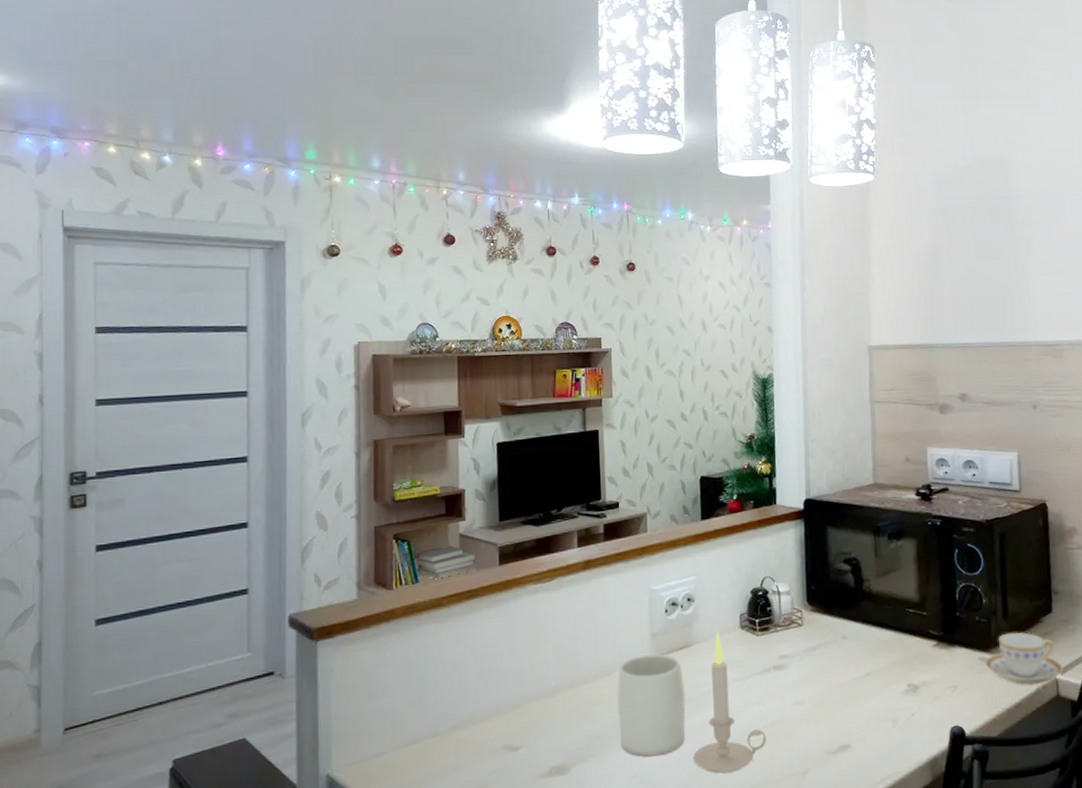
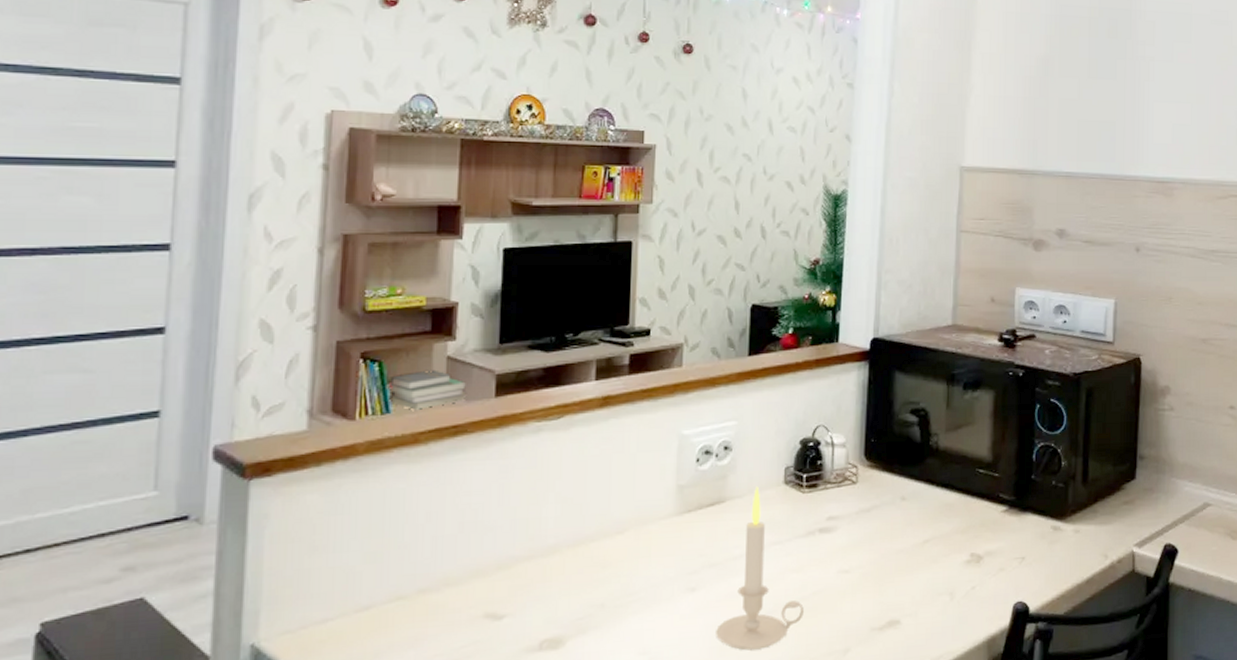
mug: present [616,653,686,756] -> none [629,509,714,629]
teacup: present [985,631,1063,685] -> none [1058,499,1141,558]

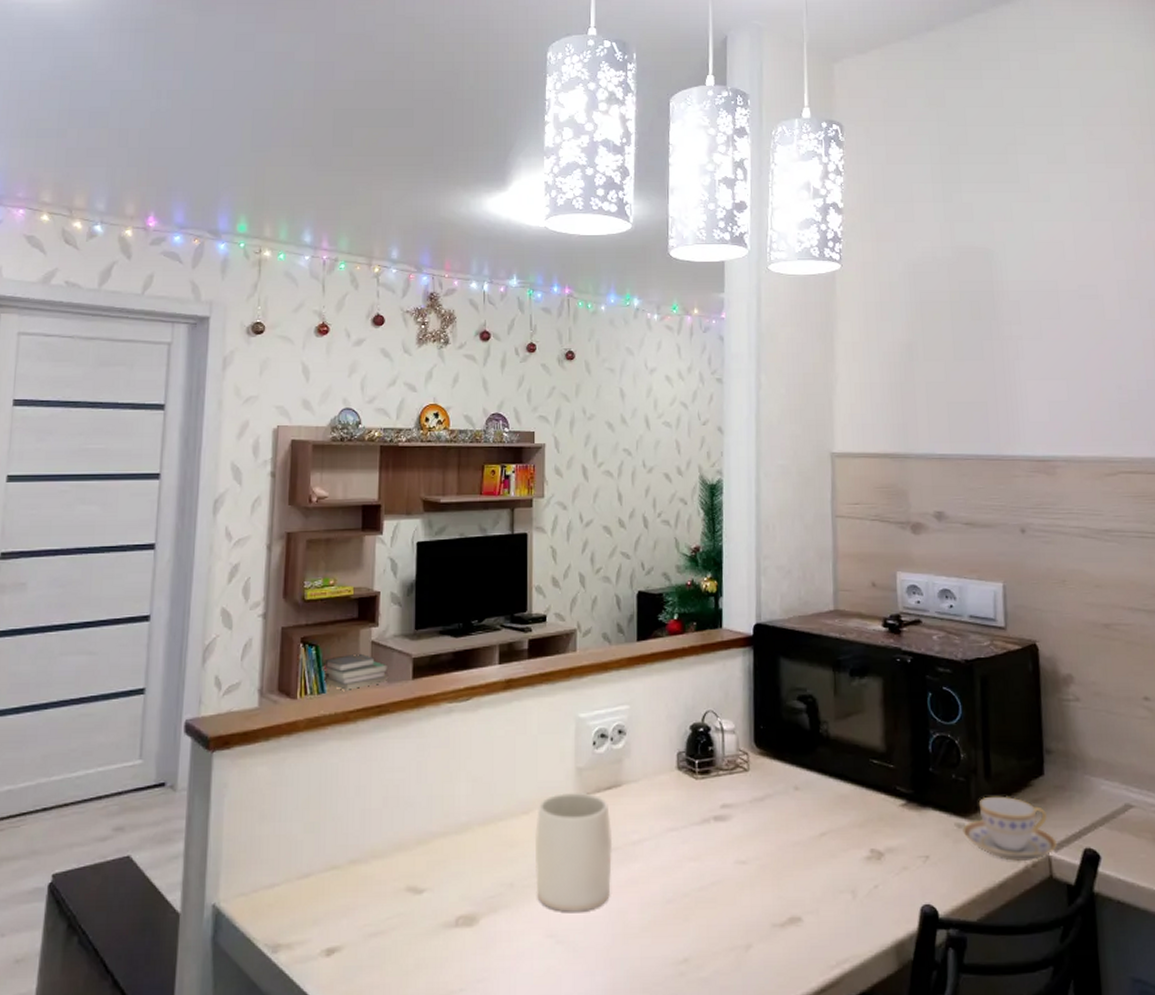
mug: none [629,509,714,629] -> present [534,791,613,912]
candle: present [716,486,804,651] -> none [618,771,703,940]
teacup: none [1058,499,1141,558] -> present [962,795,1057,861]

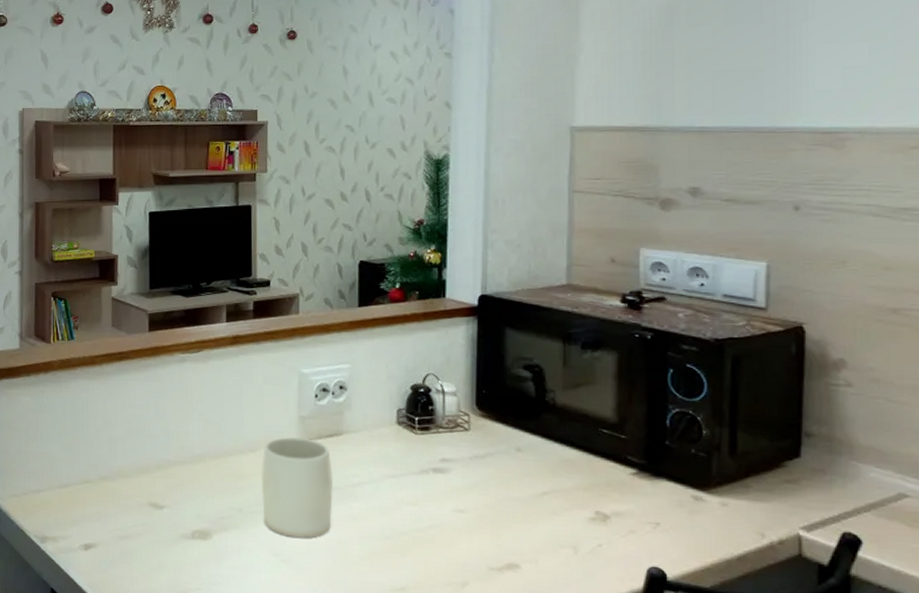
books: present [324,653,387,690] -> none [73,307,127,338]
teacup: present [962,795,1057,861] -> none [700,473,810,538]

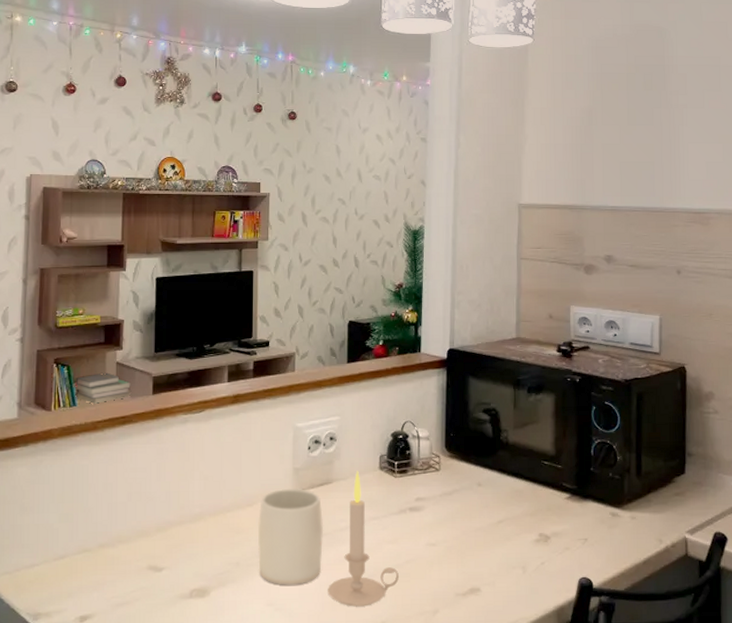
books: none [73,307,127,338] -> present [75,372,131,404]
candle: none [339,424,421,569] -> present [328,471,399,607]

